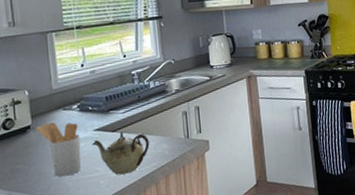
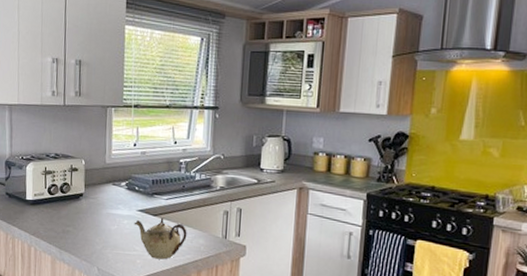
utensil holder: present [35,122,81,177] -> none [86,194,125,248]

